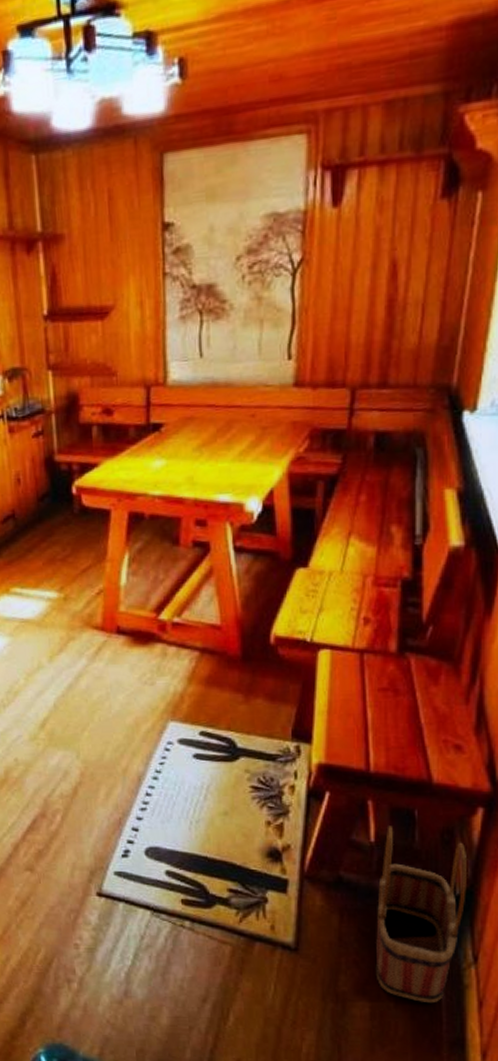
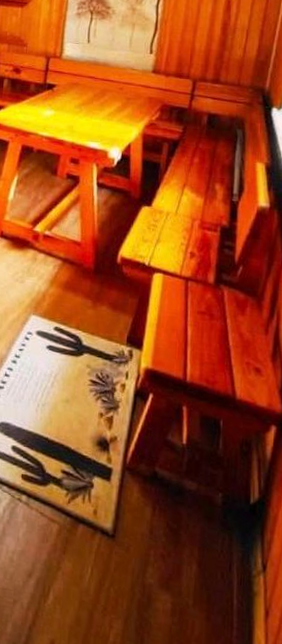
basket: present [375,826,467,1004] -> none [178,431,261,607]

